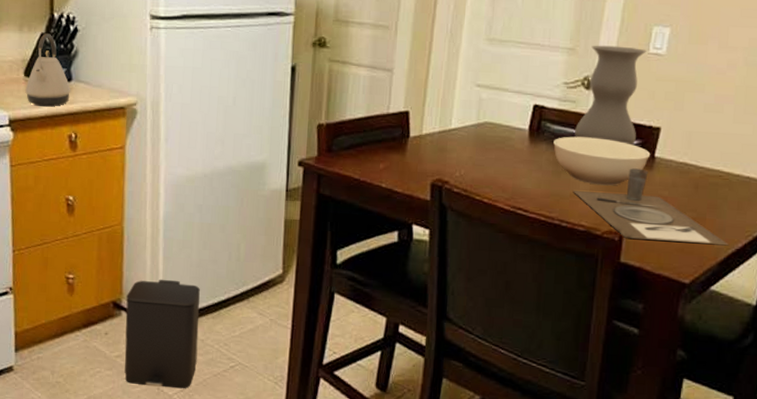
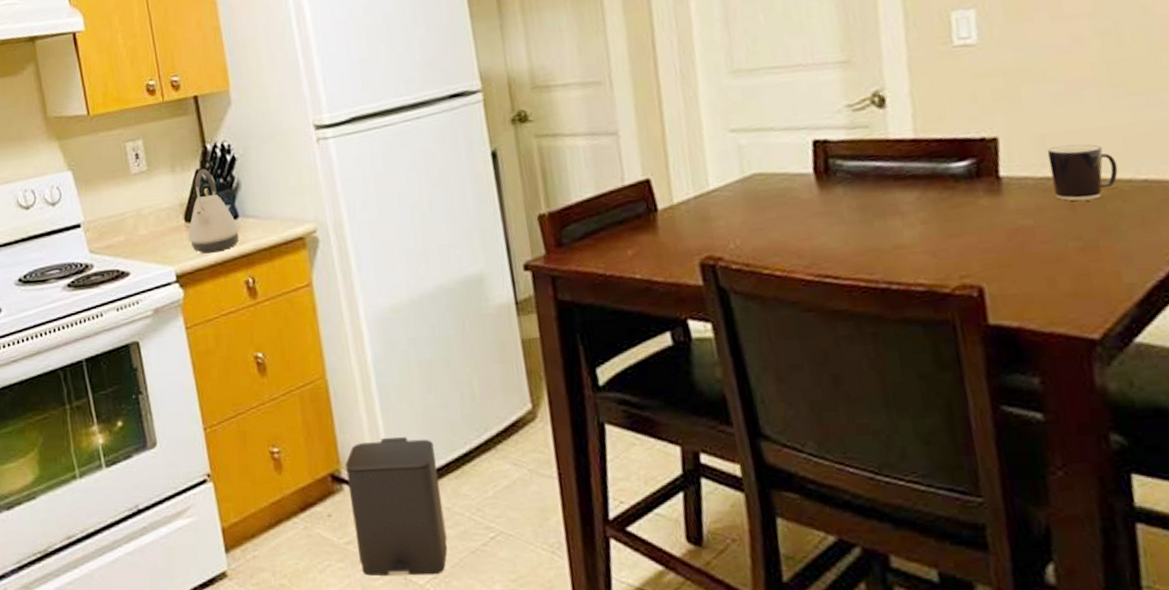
bowl: present [553,136,651,186] -> none [851,165,994,228]
place setting: present [573,168,730,246] -> none [896,196,1146,291]
vase: present [575,45,647,146] -> none [872,43,967,172]
mug: none [688,142,733,185] -> present [1046,144,1118,202]

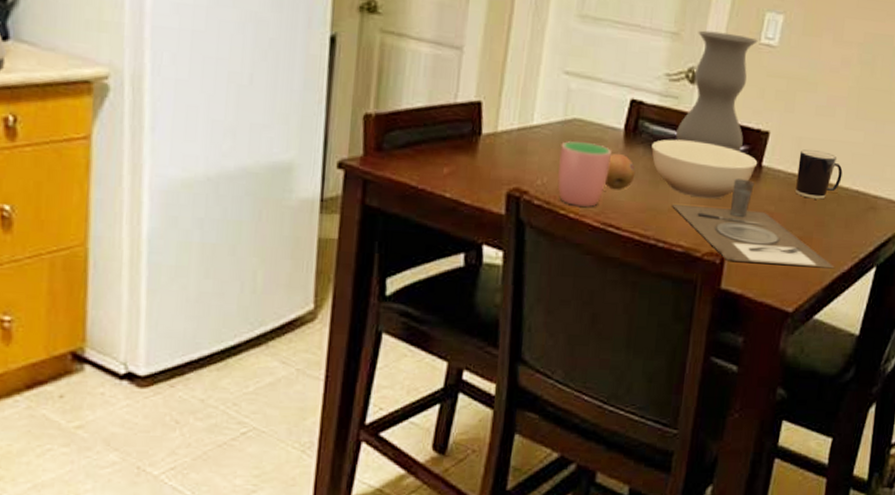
pedal bin: present [345,437,447,577] -> none [88,319,200,466]
cup: none [746,194,809,264] -> present [557,140,612,208]
fruit: none [804,198,842,238] -> present [604,153,636,190]
bowl: none [851,165,994,228] -> present [651,139,758,199]
vase: none [872,43,967,172] -> present [676,30,758,152]
place setting: none [896,196,1146,291] -> present [672,178,836,269]

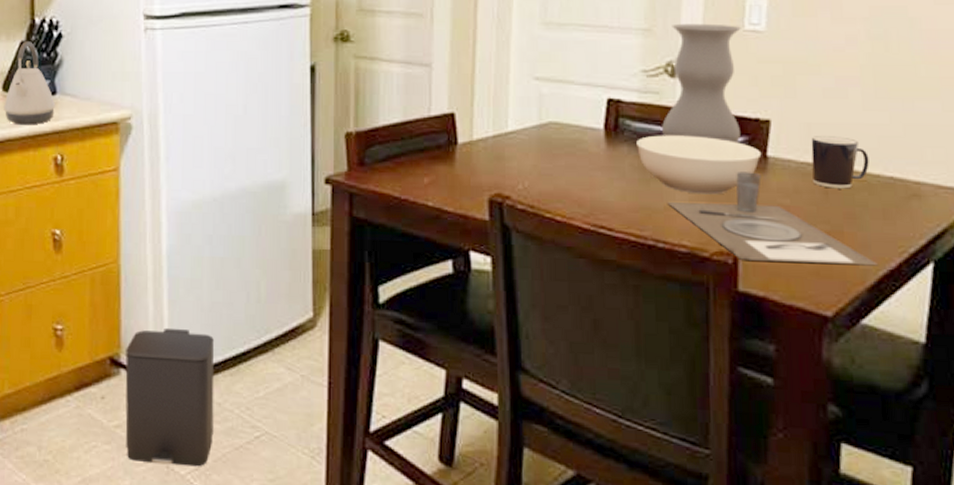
pedal bin: none [88,319,200,466] -> present [125,327,215,466]
cup: present [557,140,612,208] -> none [538,143,594,210]
fruit: present [604,153,636,190] -> none [589,153,622,191]

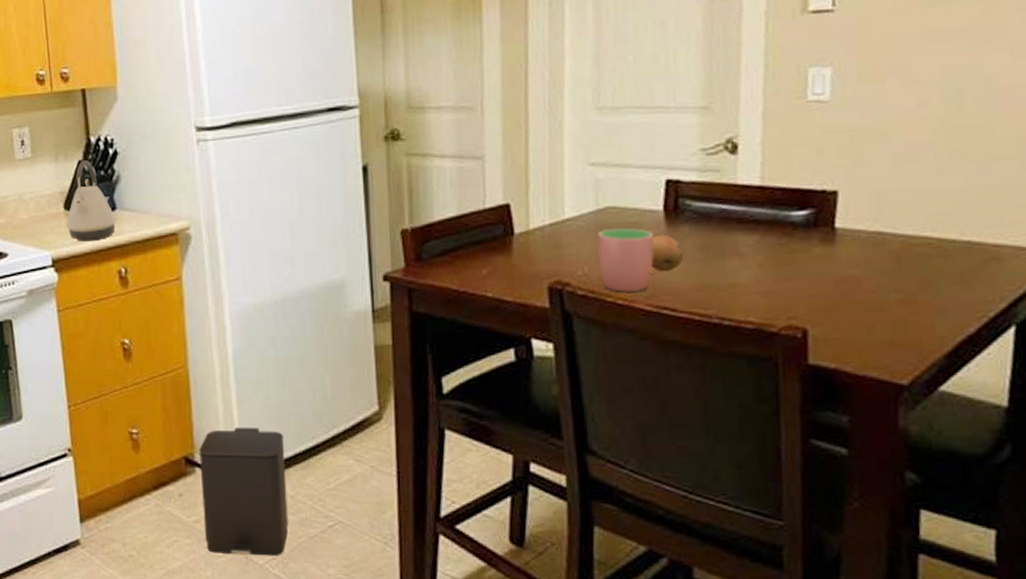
cup: none [538,143,594,210] -> present [596,228,655,293]
fruit: none [589,153,622,191] -> present [650,234,684,272]
bowl: present [636,135,762,195] -> none [698,211,830,270]
vase: present [662,23,741,144] -> none [723,96,807,217]
place setting: present [668,172,879,266] -> none [733,244,957,333]
mug: present [811,136,869,189] -> none [881,203,945,257]

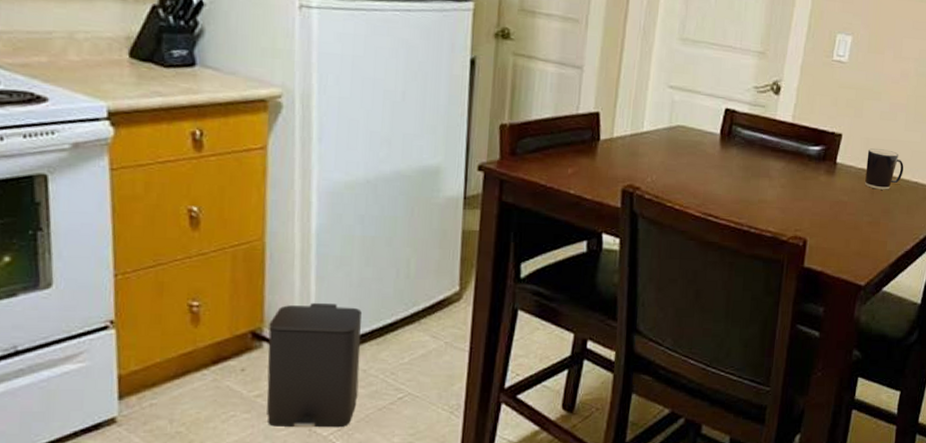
kettle: present [67,160,117,241] -> none [131,5,195,97]
cup: present [596,228,655,293] -> none [665,143,711,201]
fruit: present [650,234,684,272] -> none [704,154,731,185]
mug: none [881,203,945,257] -> present [865,148,904,190]

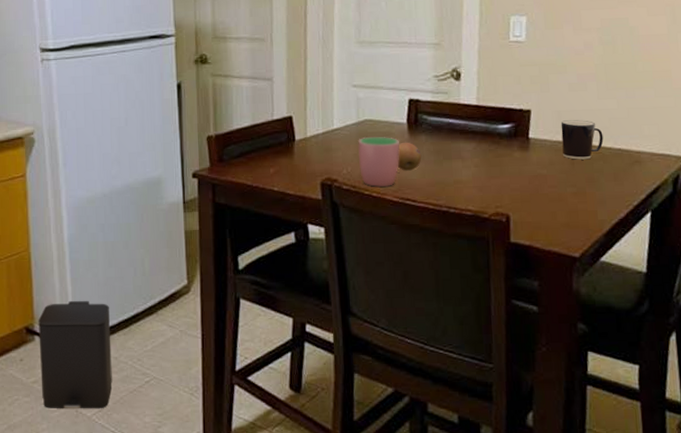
cup: none [665,143,711,201] -> present [357,136,400,188]
fruit: none [704,154,731,185] -> present [397,142,422,171]

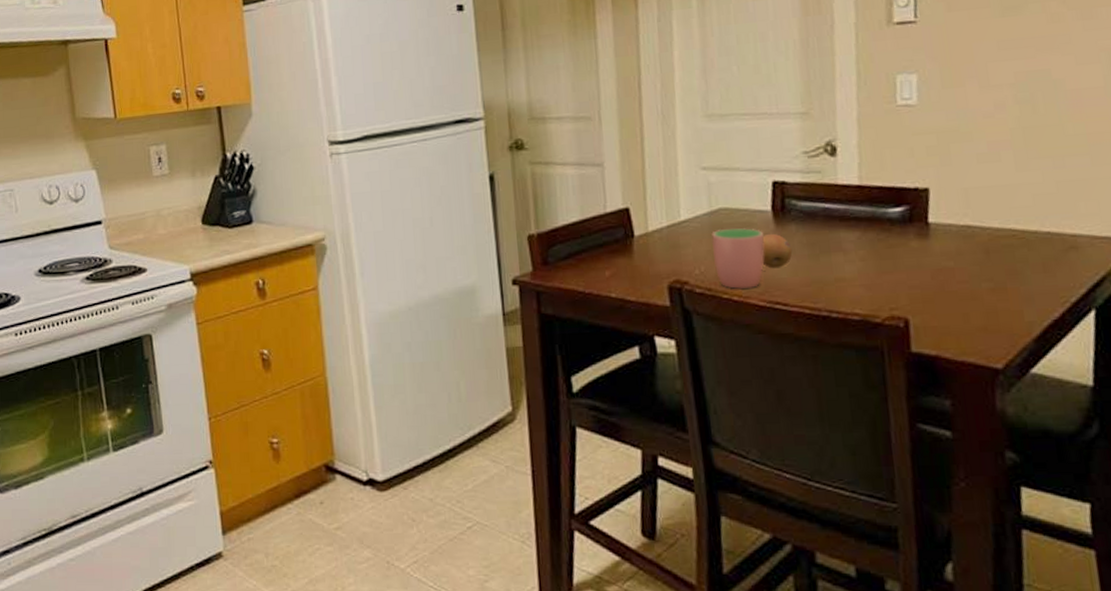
pedal bin: present [38,300,112,409] -> none [339,432,428,560]
mug: present [560,120,604,160] -> none [969,198,1027,248]

